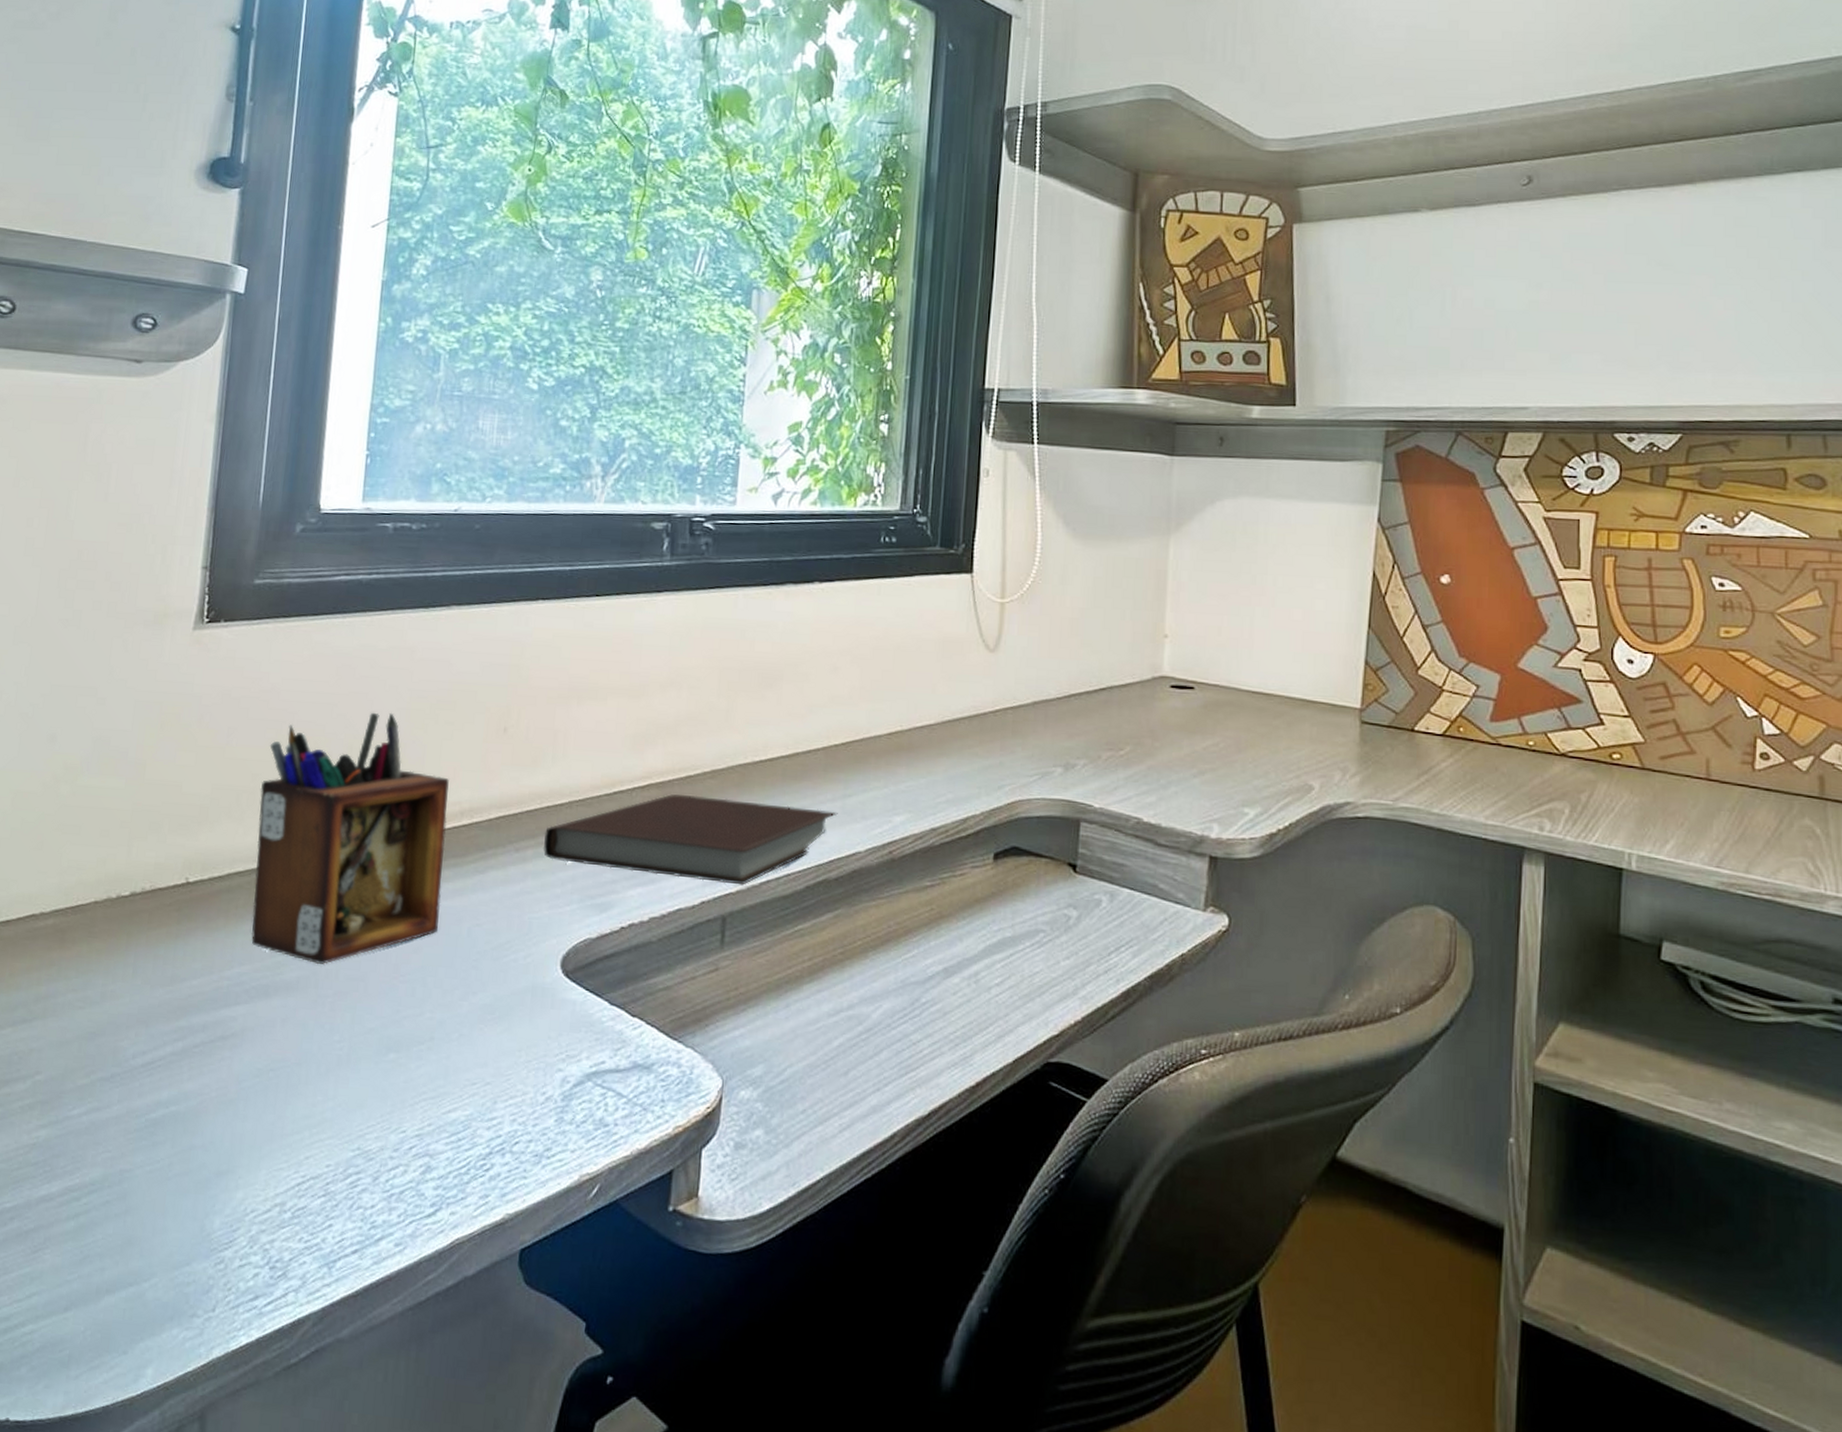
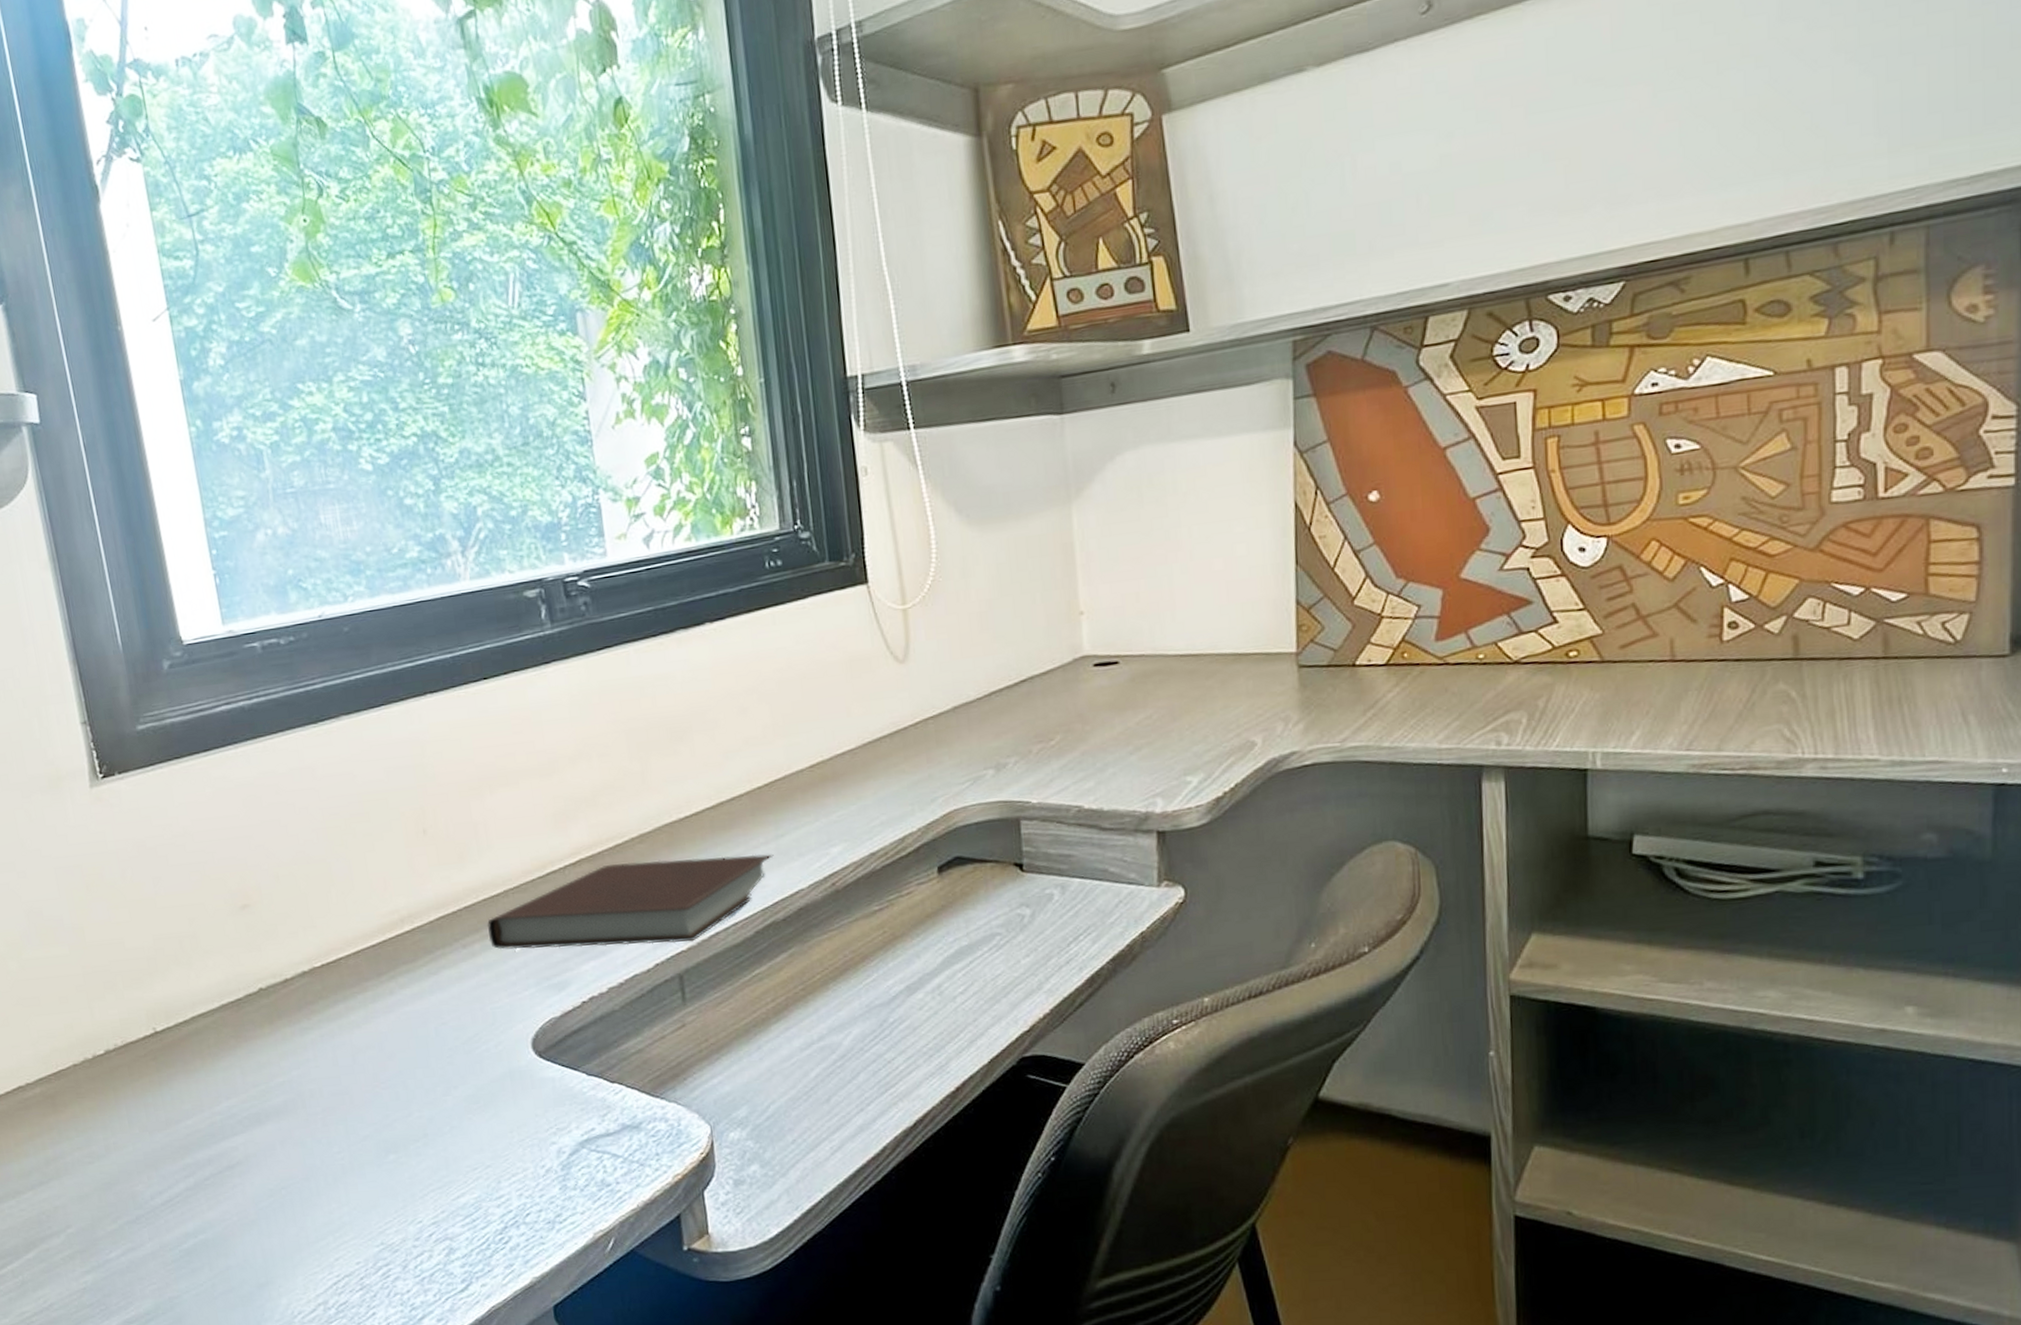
desk organizer: present [251,712,449,964] -> none [197,835,407,1086]

